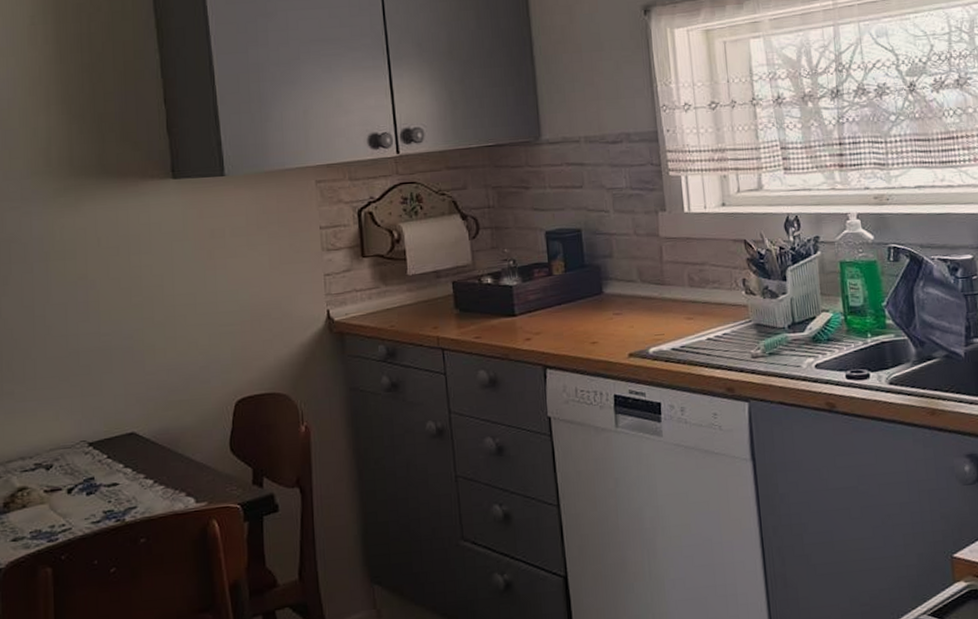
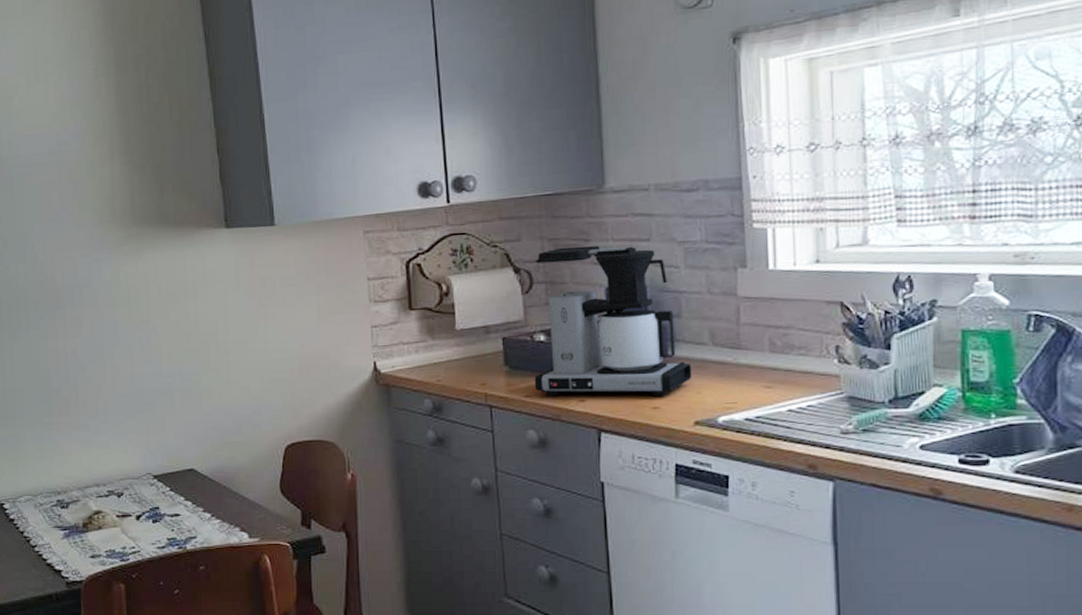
coffee maker: none [481,192,625,336] -> present [534,245,692,396]

